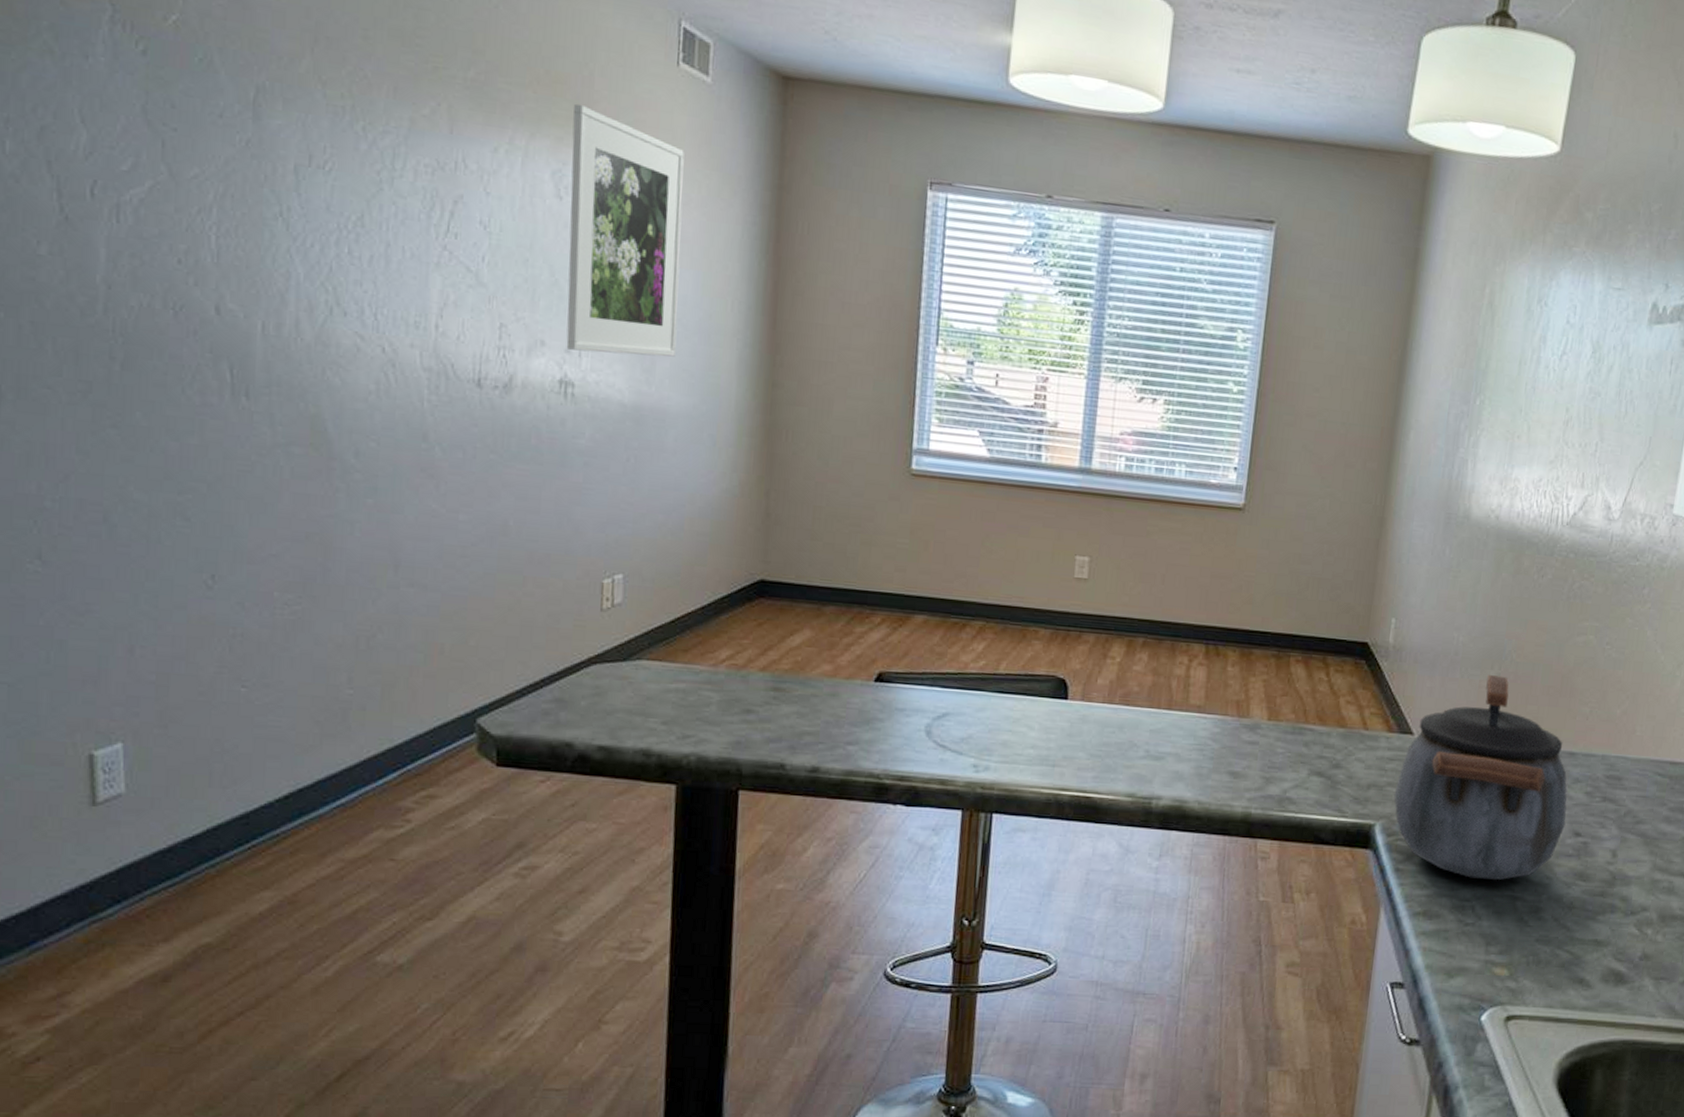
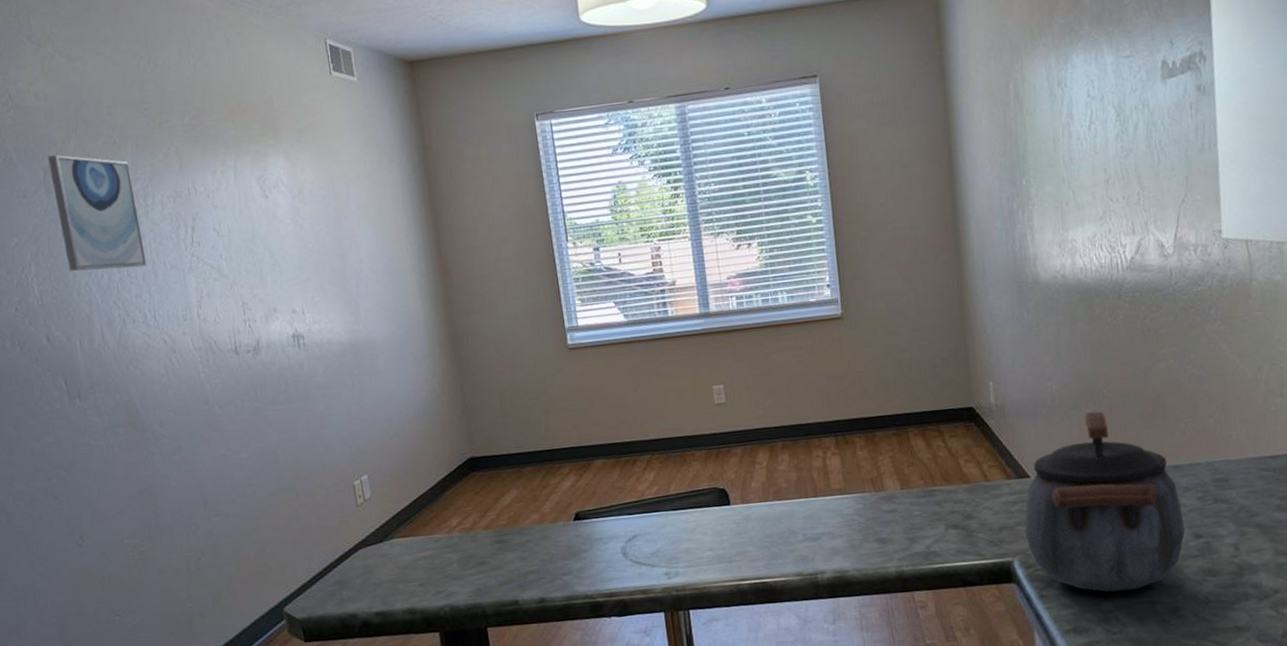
wall art: none [264,71,380,248] -> present [47,155,147,271]
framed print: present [566,103,685,357] -> none [263,122,372,310]

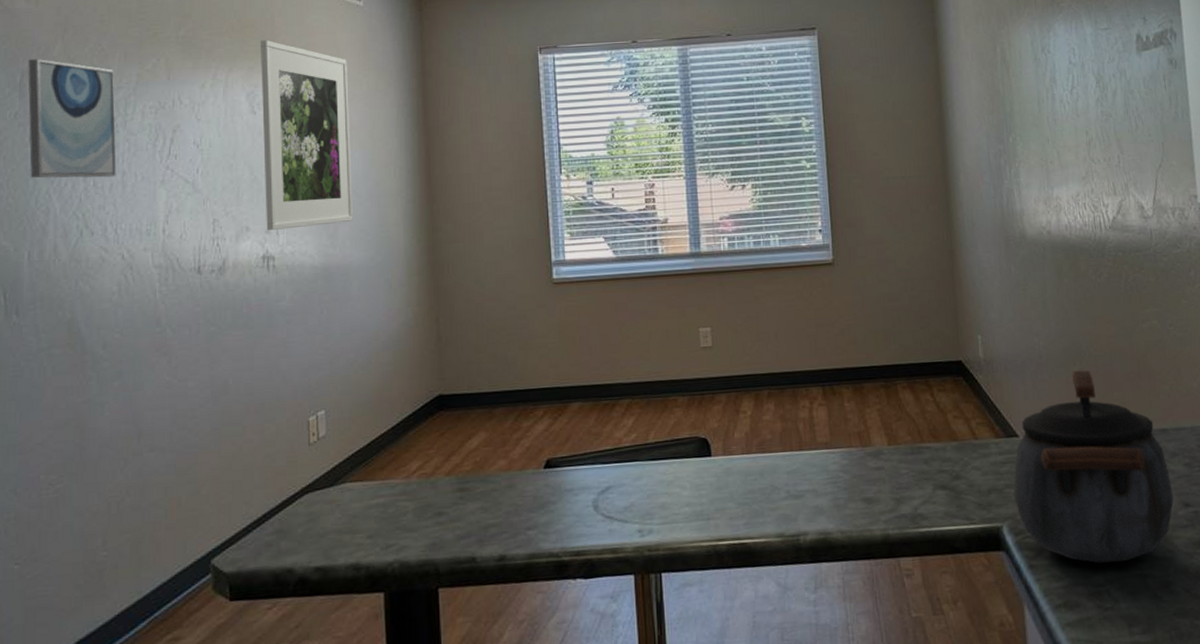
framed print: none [263,122,372,310] -> present [261,39,353,230]

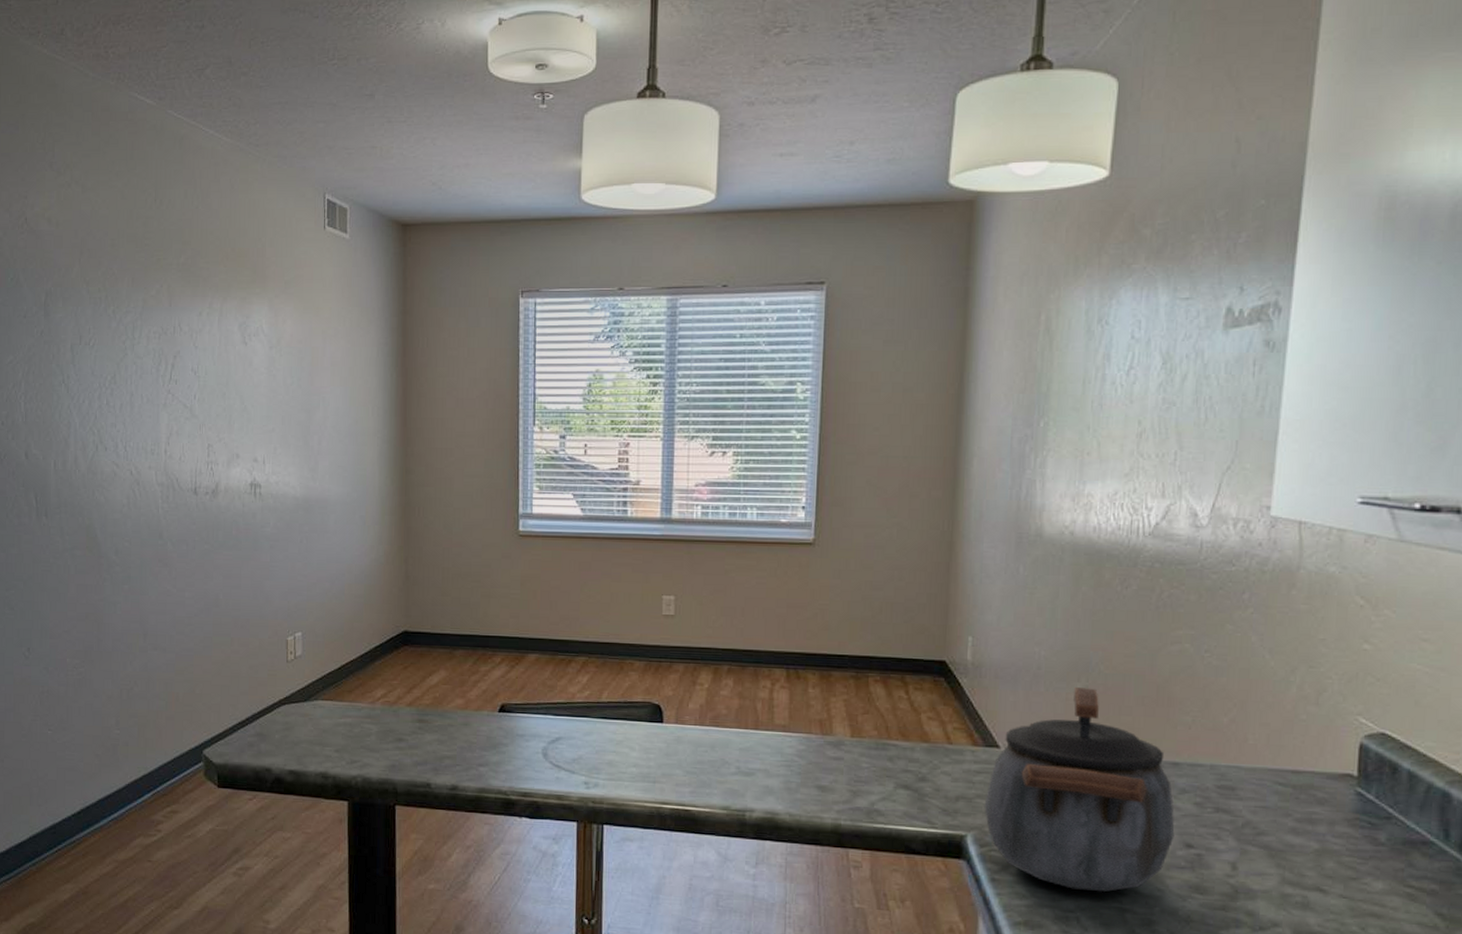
wall art: present [28,59,116,179] -> none [51,280,126,397]
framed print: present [261,39,353,230] -> none [252,270,333,459]

